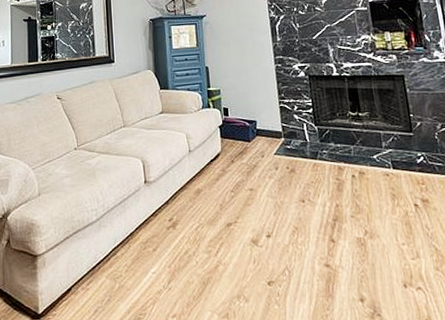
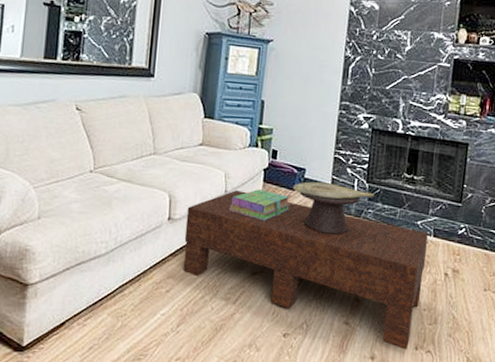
coffee table: none [159,148,397,289] -> present [183,190,428,350]
stack of books: none [194,145,249,174] -> present [228,189,290,221]
decorative bowl: none [248,131,325,179] -> present [293,181,374,235]

